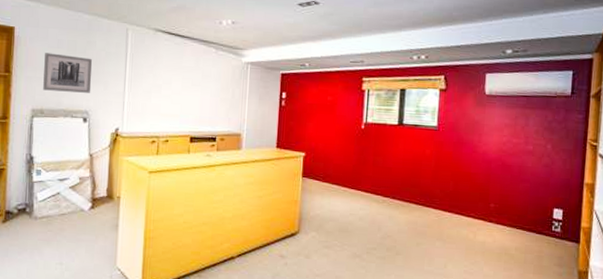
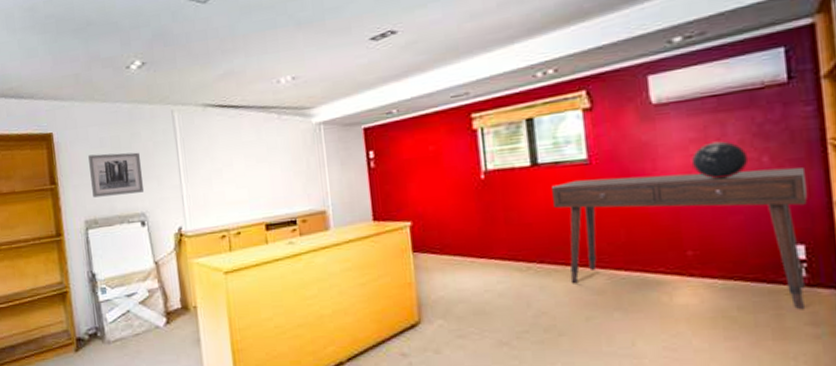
desk: none [409,141,571,255] -> present [552,167,807,310]
decorative globe: none [504,128,539,156] -> present [692,141,749,179]

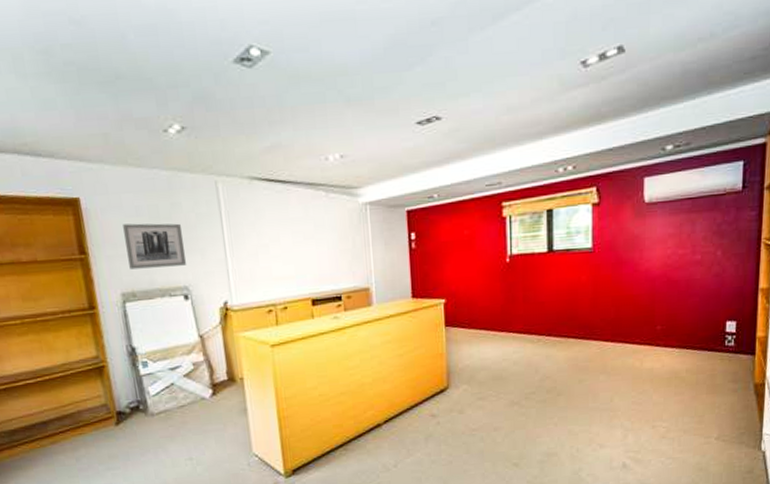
desk: present [552,167,807,310] -> none [563,260,744,371]
decorative globe: present [692,141,749,179] -> none [669,237,708,268]

